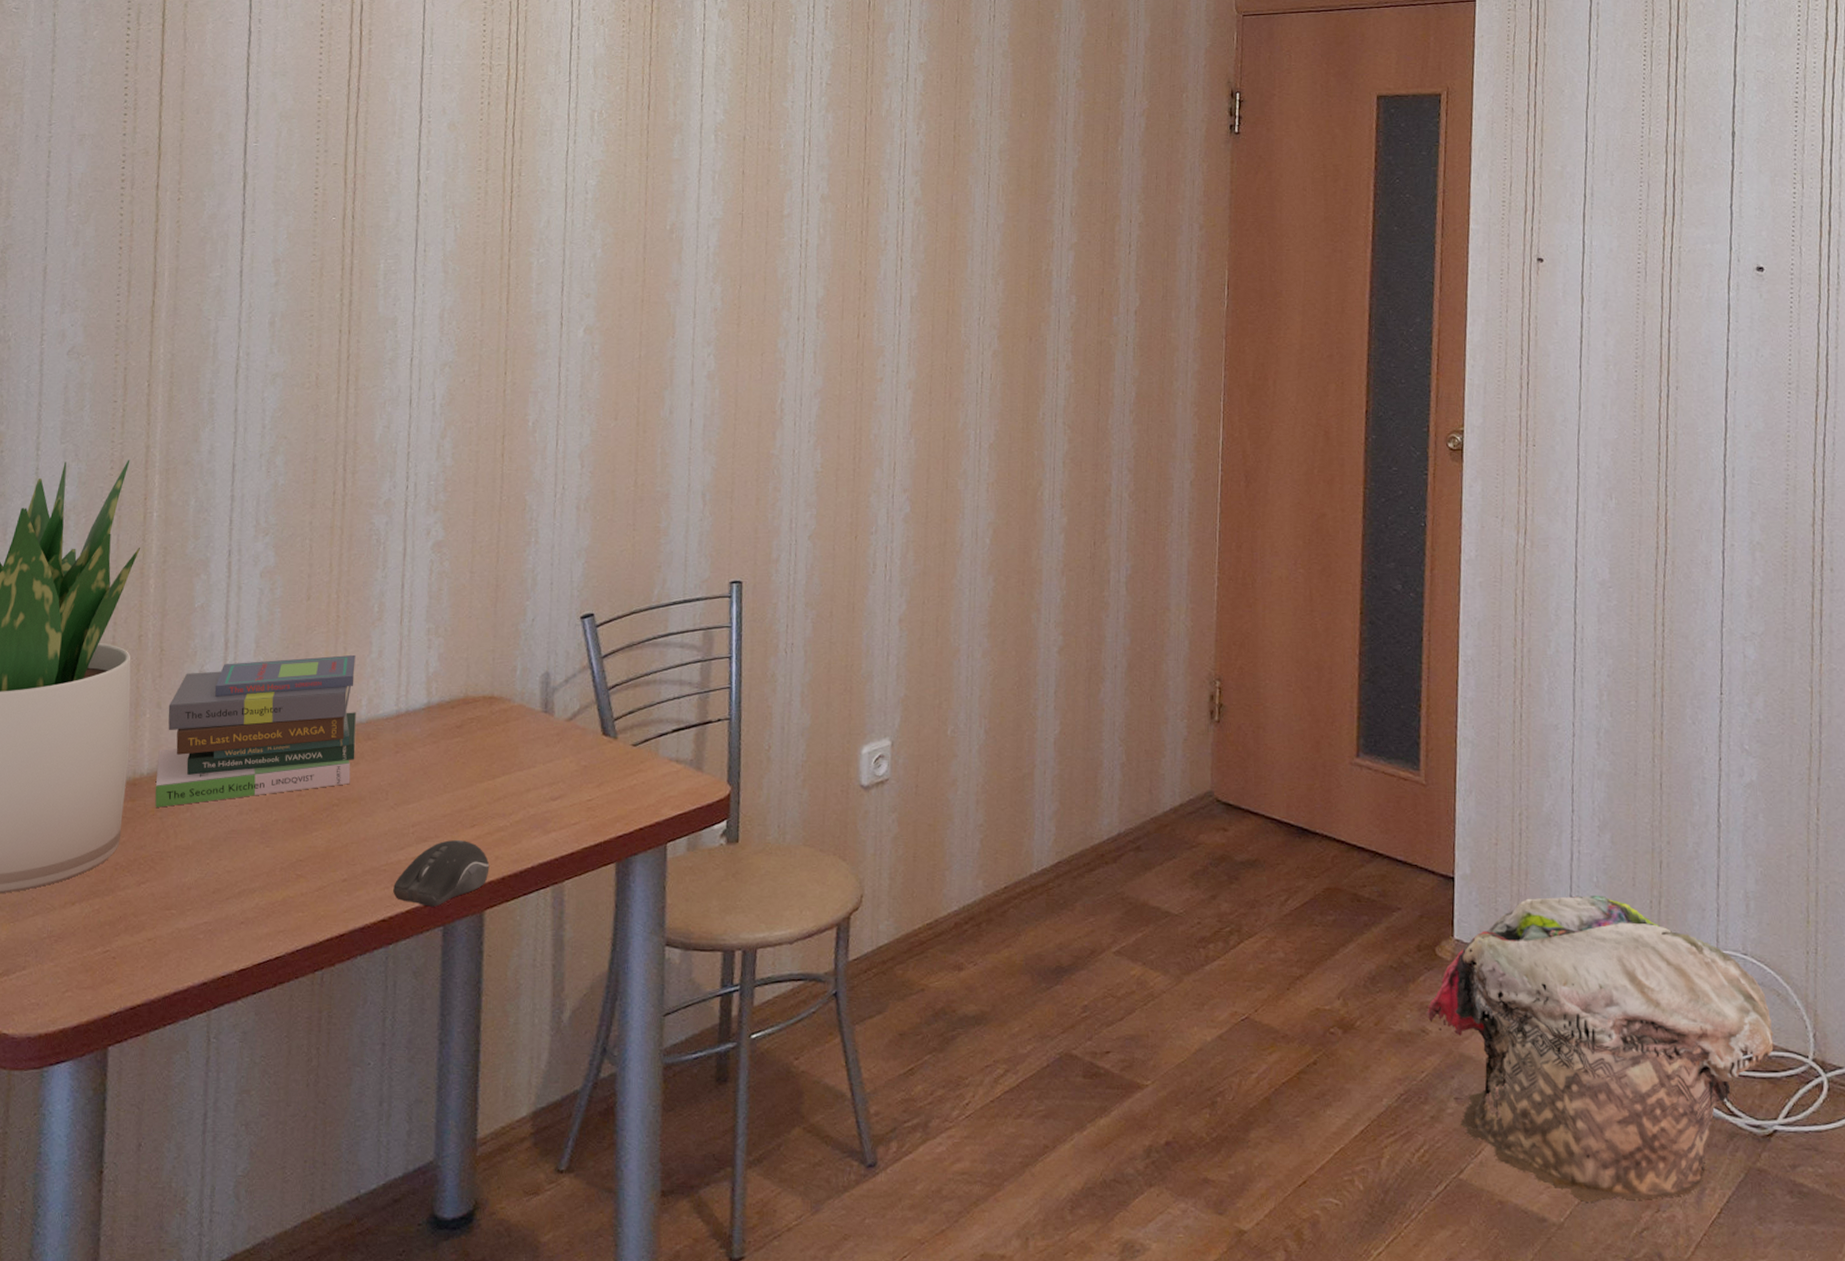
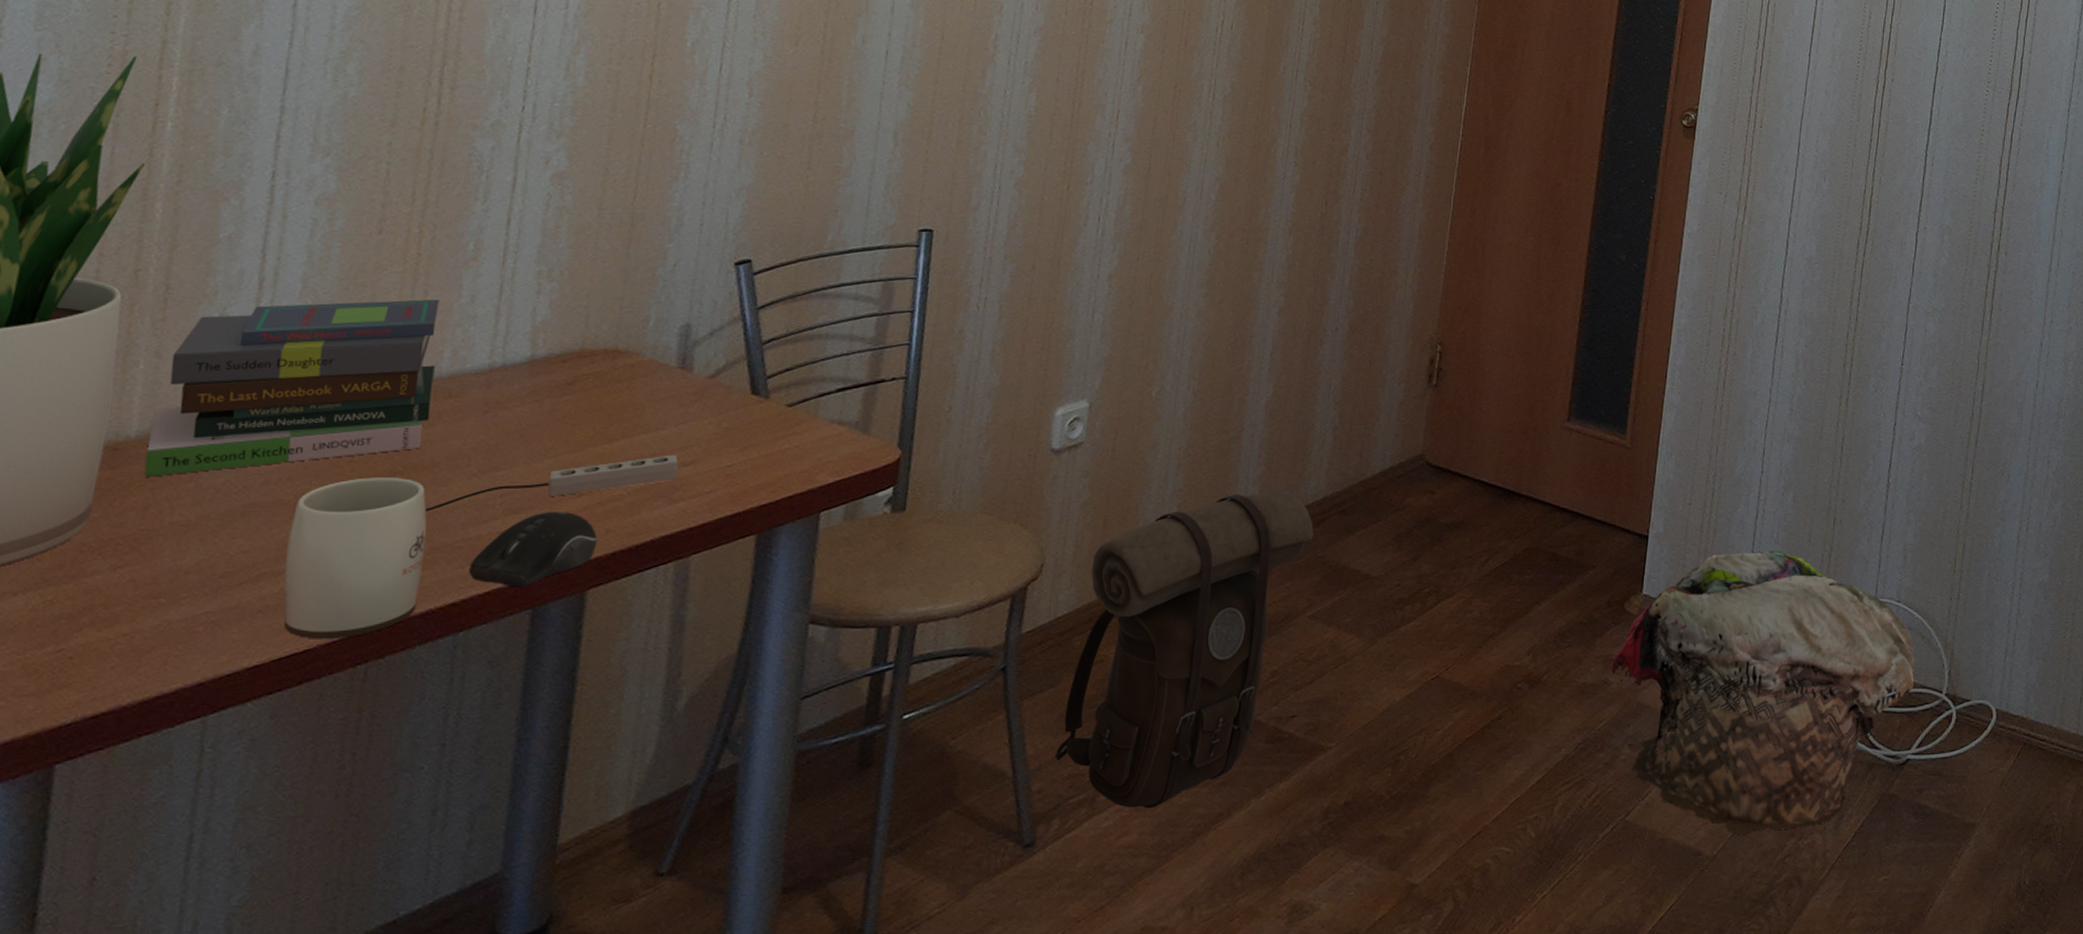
mug: none [257,808,360,948] -> present [283,476,428,639]
power strip: none [357,790,548,839] -> present [425,454,679,512]
backpack: none [888,826,1111,1137] -> present [1055,490,1314,809]

